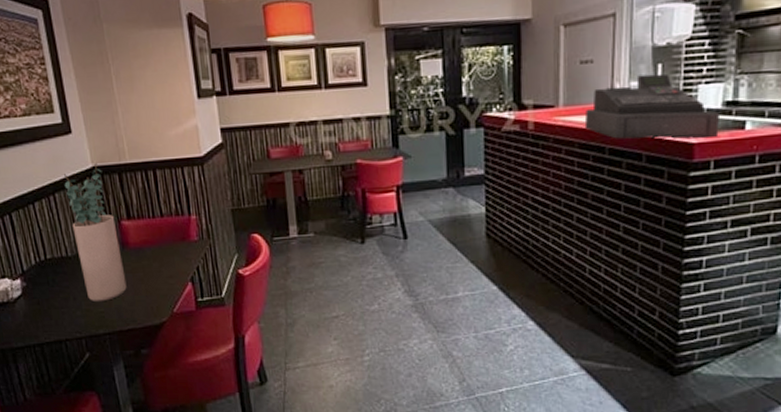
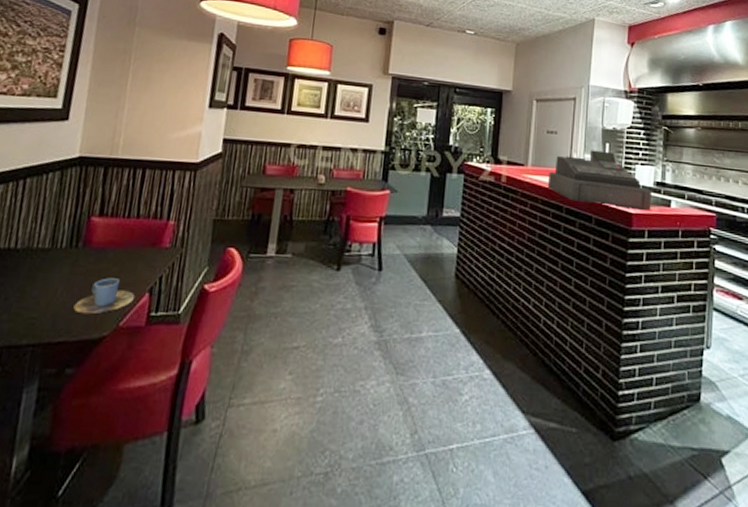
vase: present [64,163,127,303] -> none [22,154,88,306]
cup: none [131,272,181,305] -> present [73,278,136,315]

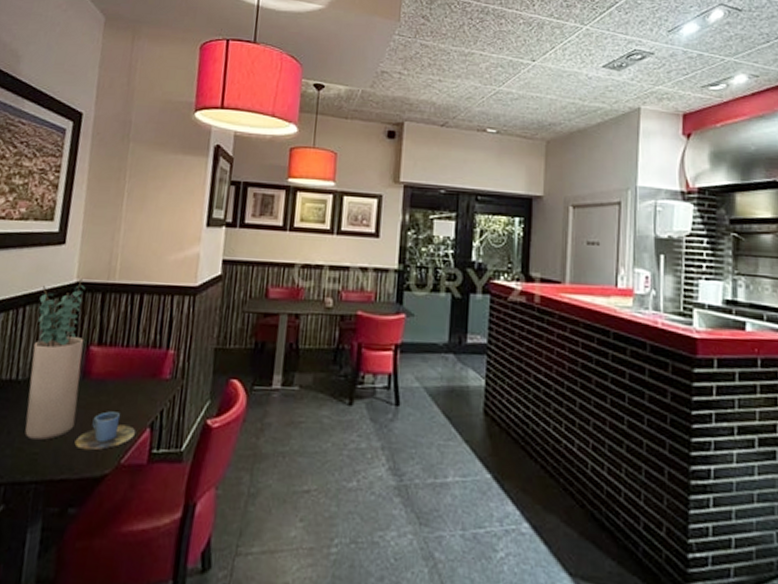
vase: none [22,154,88,306] -> present [25,279,86,441]
cash register: present [547,150,653,210] -> none [590,263,722,334]

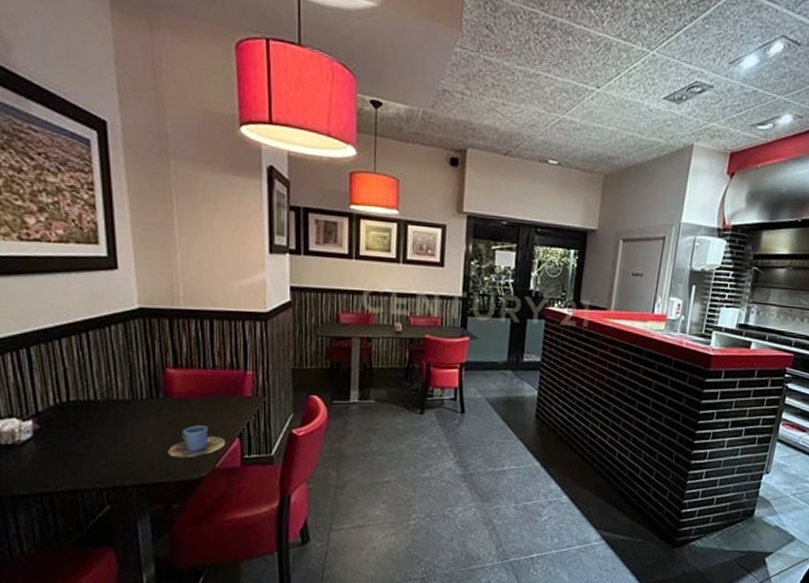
vase: present [25,279,86,441] -> none [101,305,164,452]

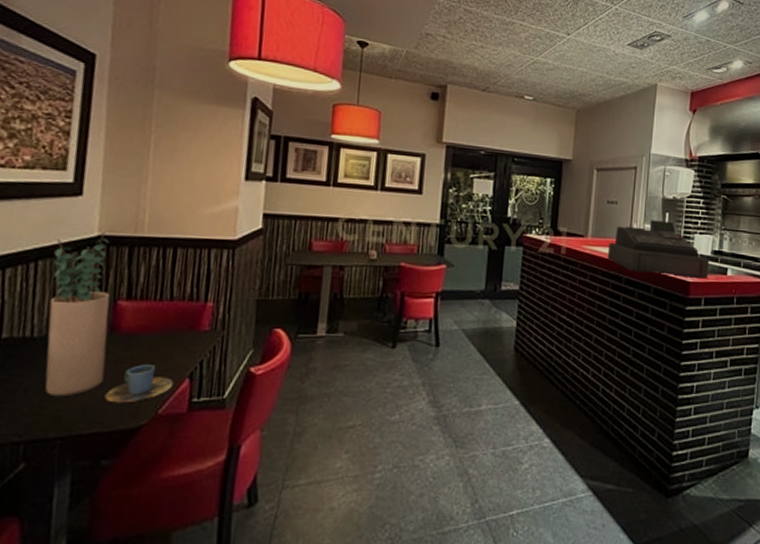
vase: none [101,305,164,452] -> present [45,232,111,398]
cash register: none [629,292,734,352] -> present [607,220,710,278]

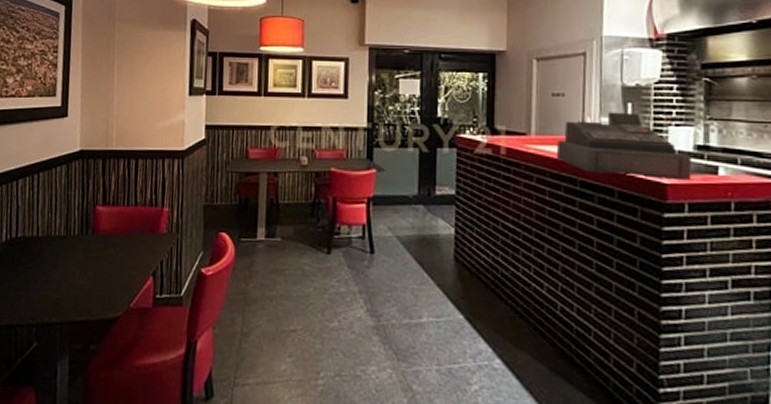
vase: present [45,232,111,398] -> none [48,147,91,289]
cup: present [104,364,174,404] -> none [90,262,141,296]

